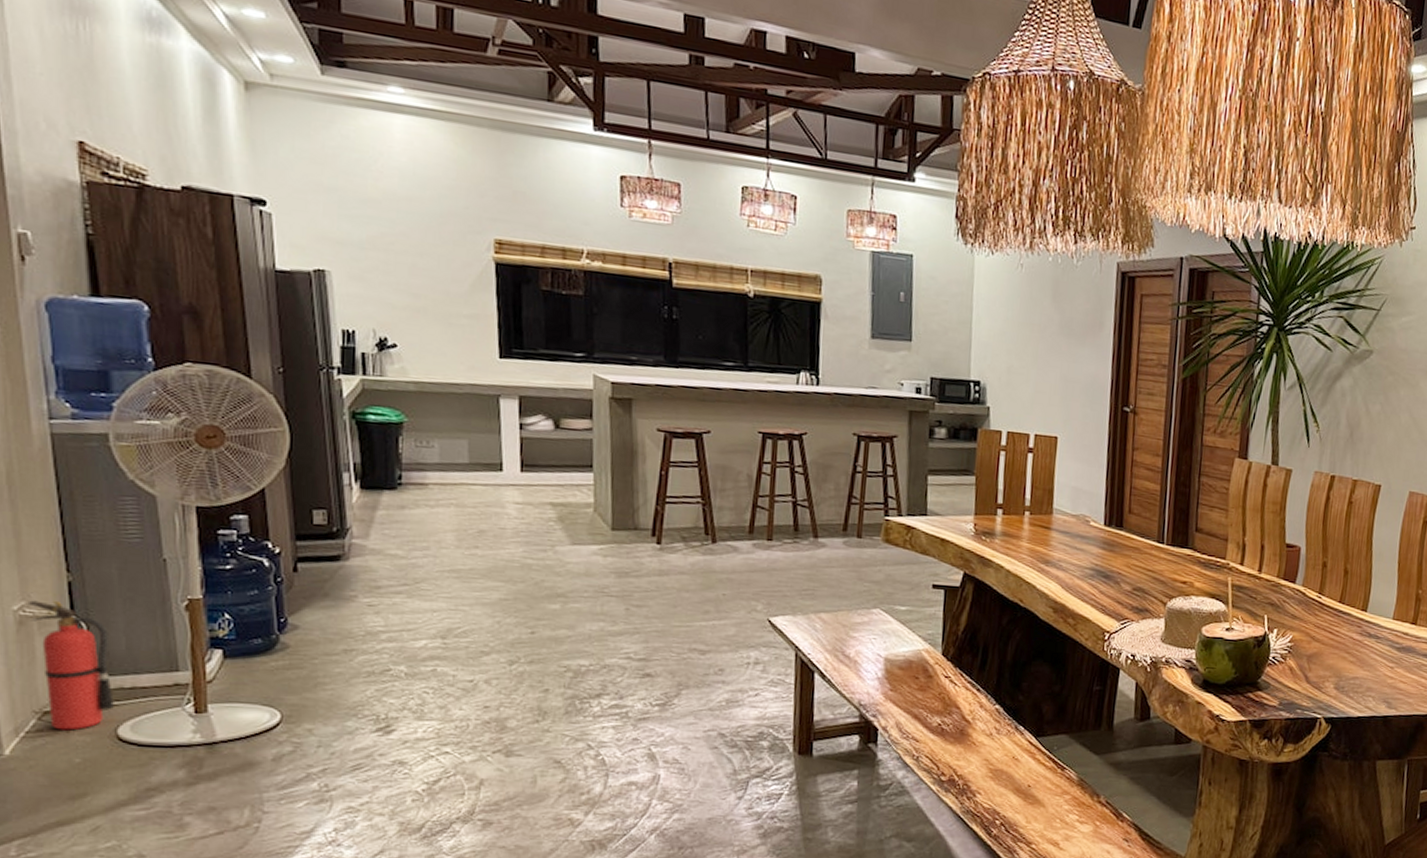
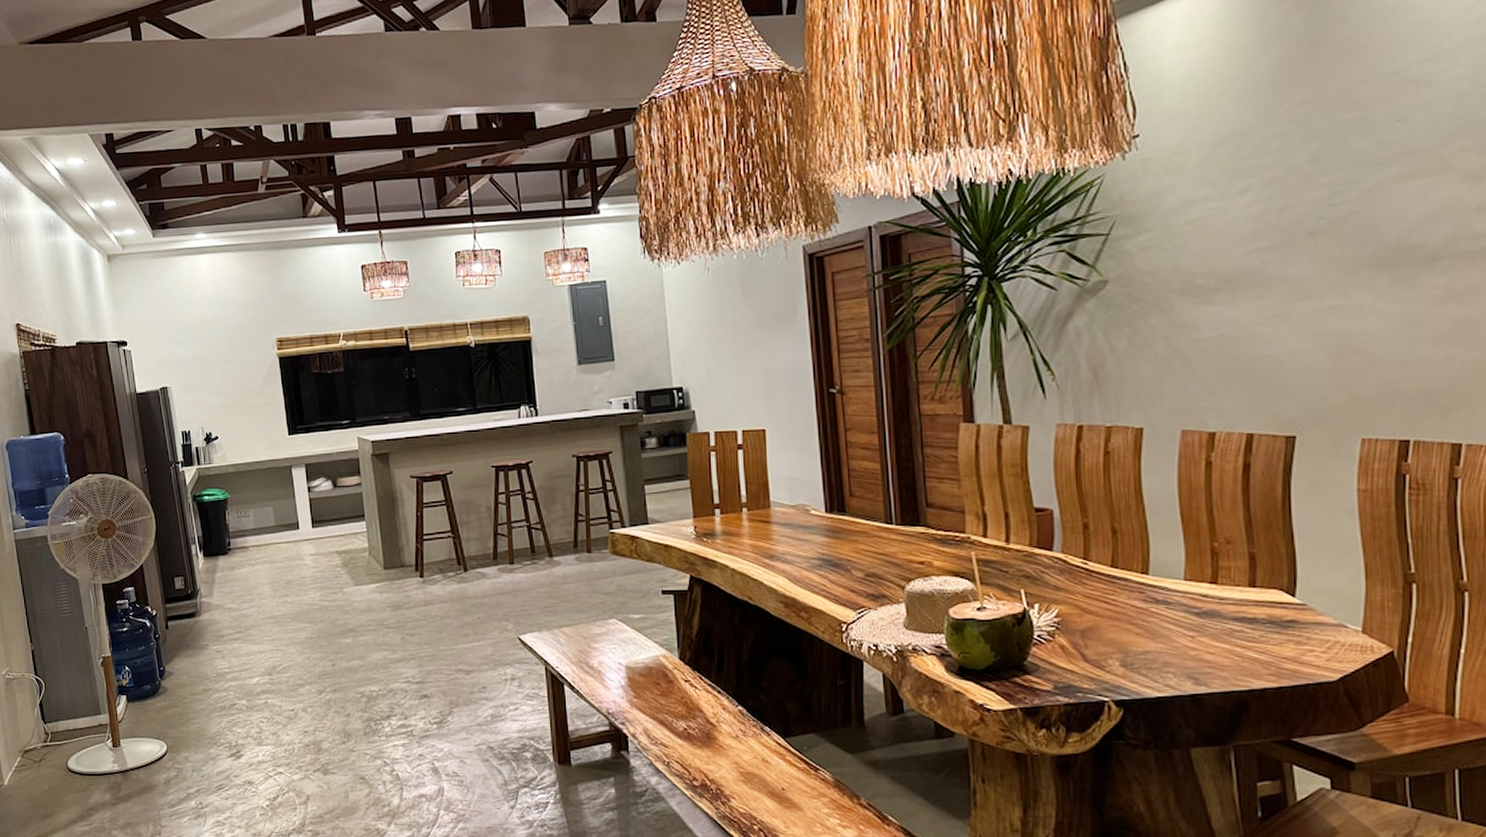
fire extinguisher: present [29,600,114,731] -> none [11,665,64,765]

